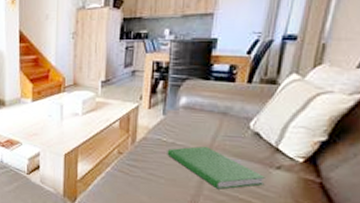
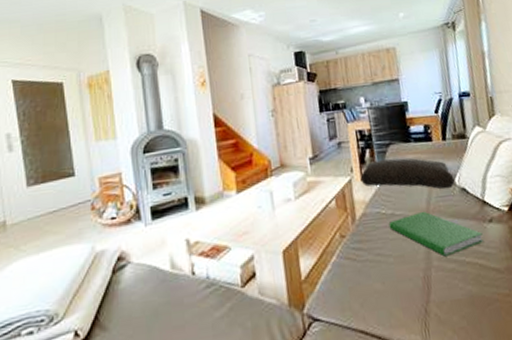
cushion: none [148,93,250,131] -> present [360,158,455,189]

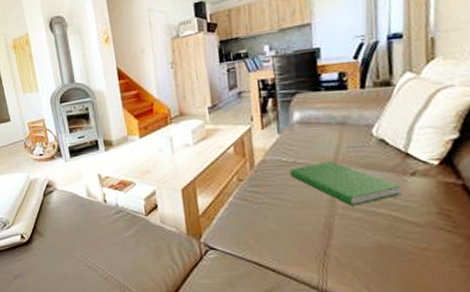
cushion: present [360,158,455,189] -> none [261,107,372,140]

